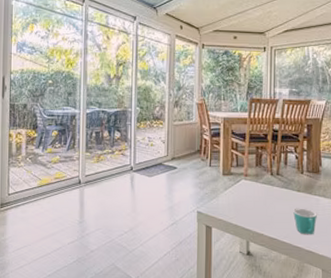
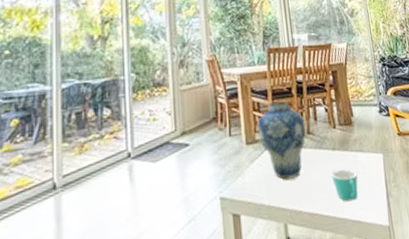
vase: none [234,144,276,208] -> present [258,101,306,180]

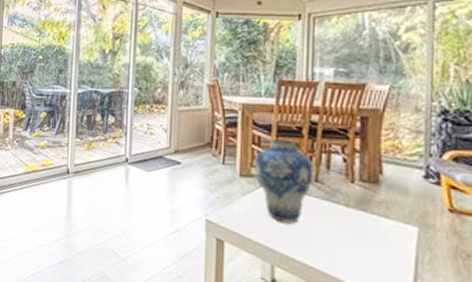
mug: present [331,169,358,201] -> none [339,229,375,268]

